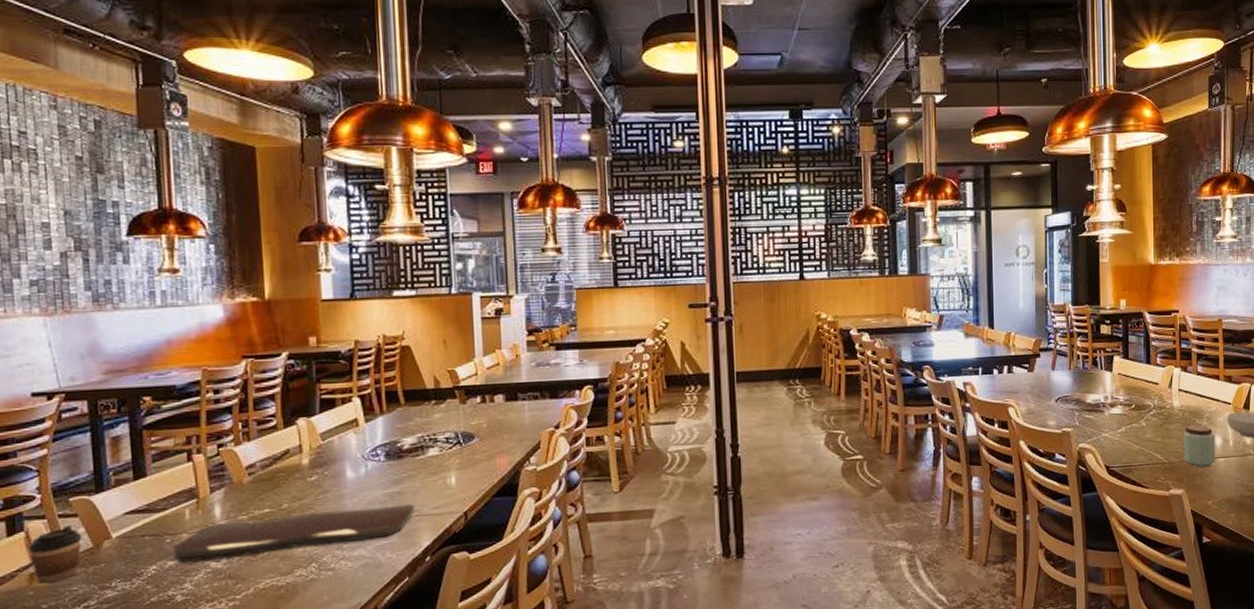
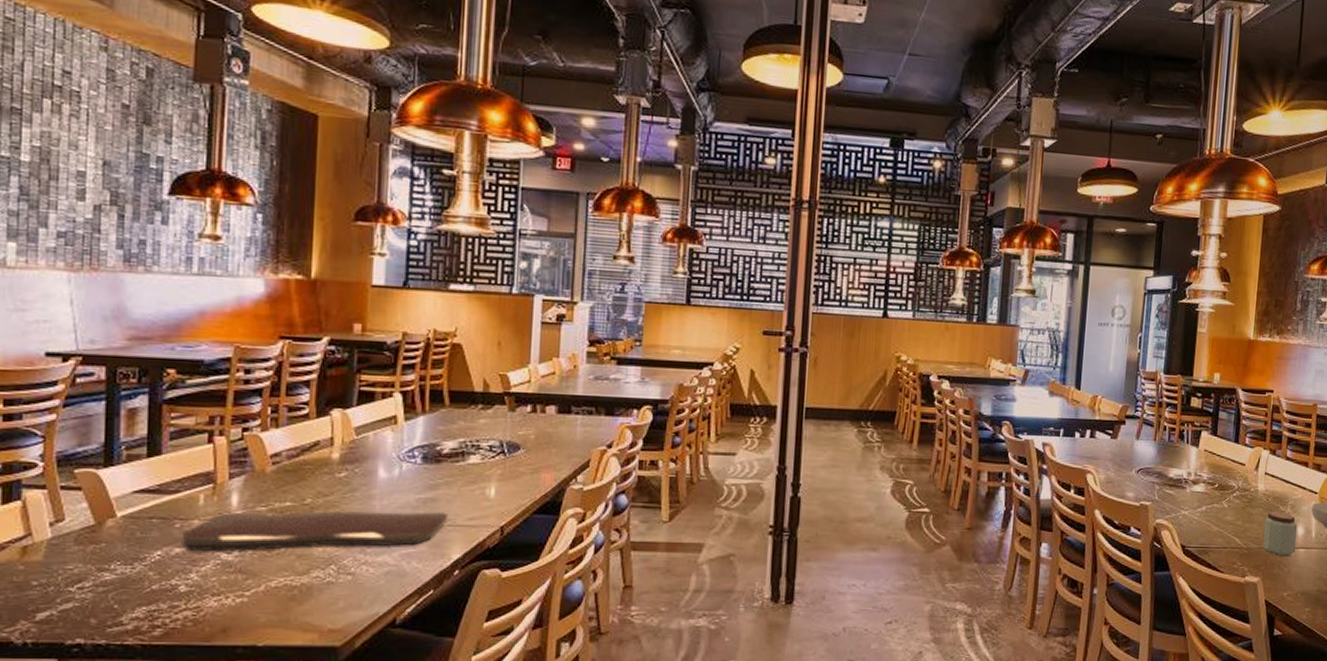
coffee cup: present [28,526,83,584] -> none [23,499,85,559]

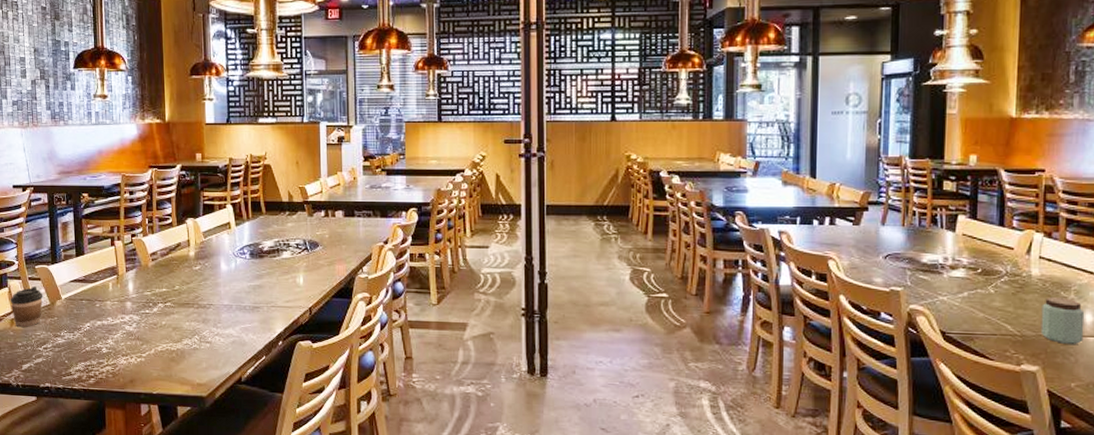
coffee cup: none [23,499,85,559] -> present [10,286,43,328]
serving tray: present [181,511,449,552] -> none [101,295,272,324]

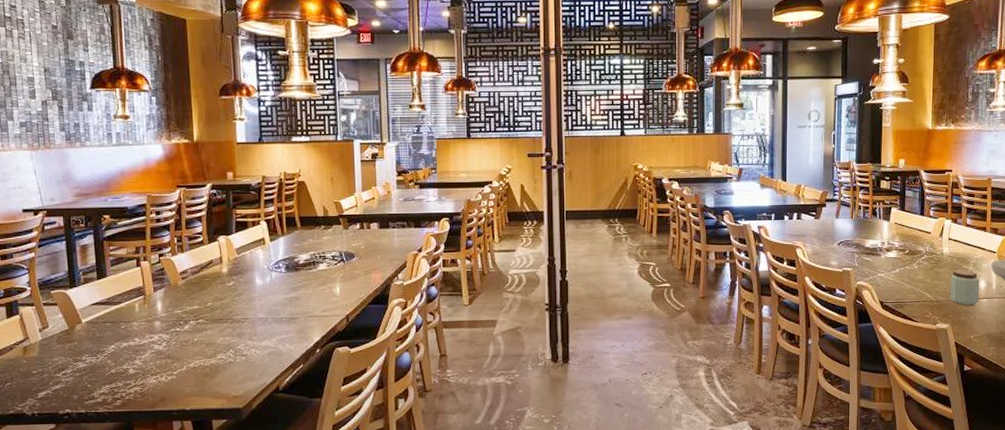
coffee cup: present [10,286,43,328] -> none [22,312,61,355]

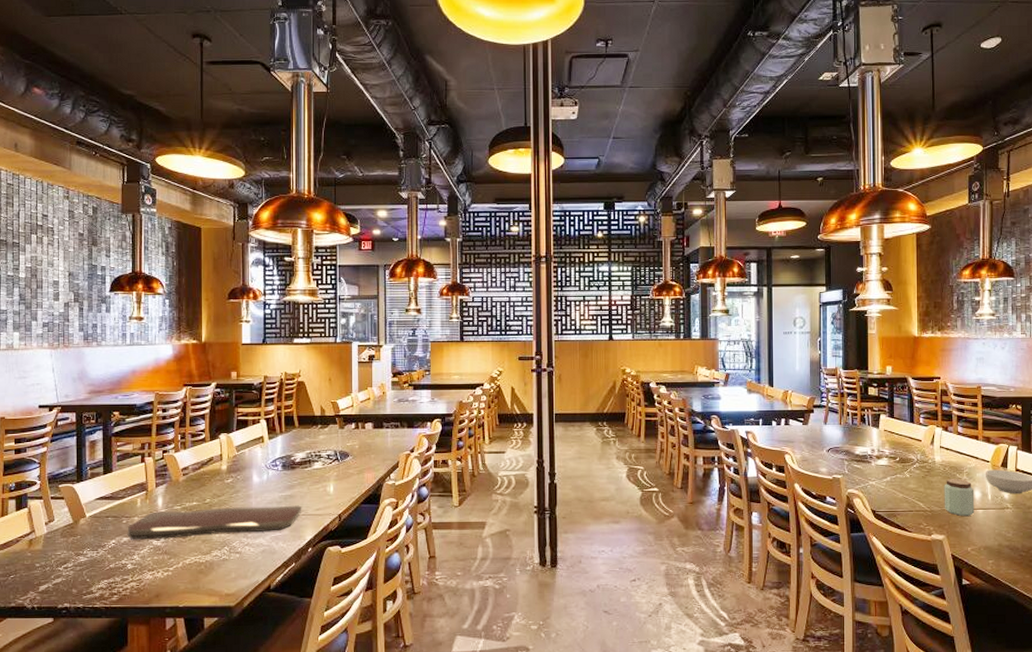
serving tray: none [126,307,308,345] -> present [127,505,302,540]

